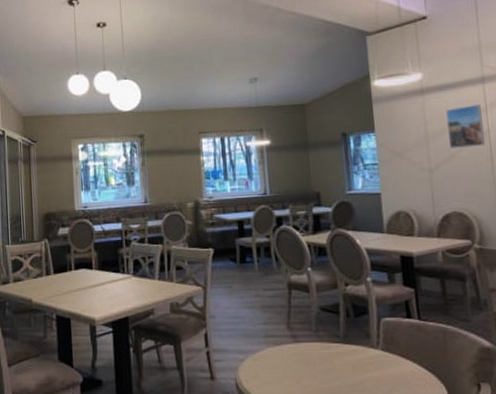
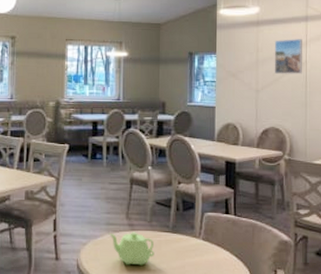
teapot: none [268,344,326,383] -> present [108,232,155,266]

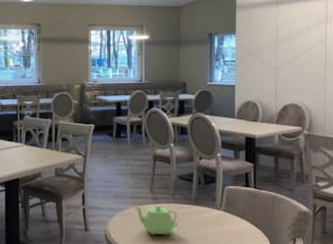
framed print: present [274,39,302,74] -> none [293,17,322,52]

